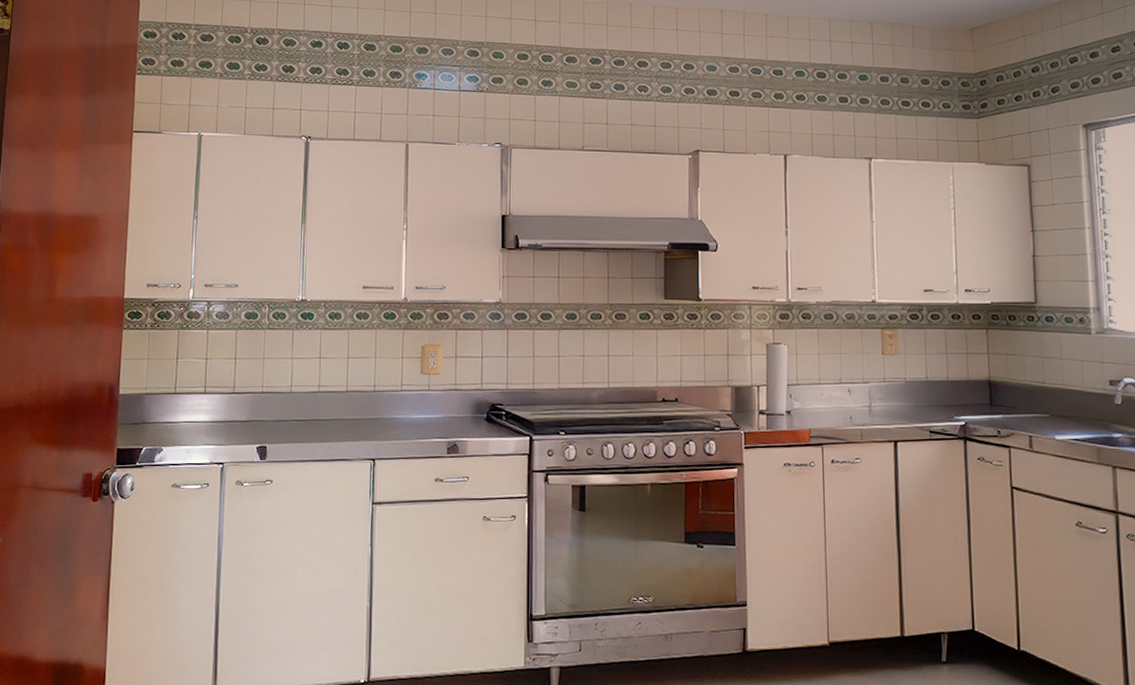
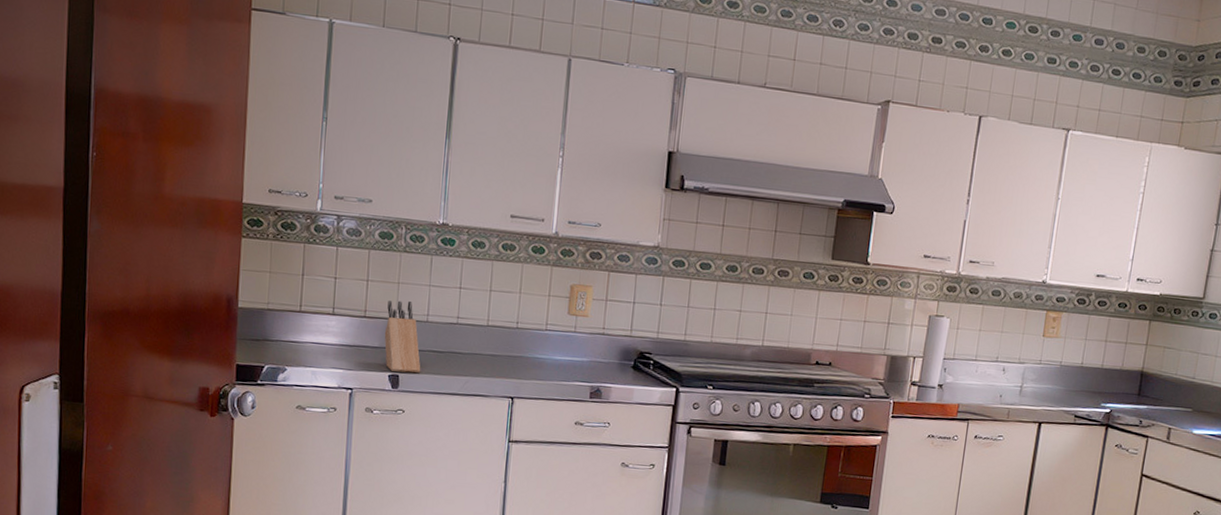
knife block: none [252,375,287,443] -> present [384,300,421,374]

